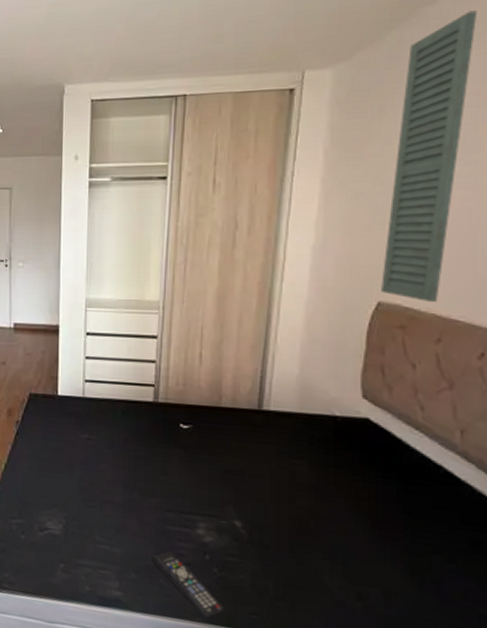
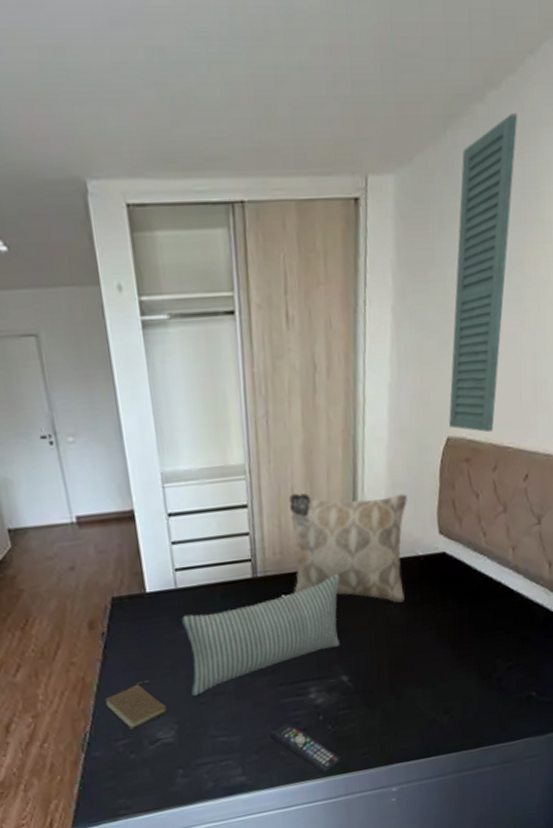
book: none [9,471,58,512] -> present [105,681,167,730]
pillow: none [82,416,242,498] -> present [181,574,340,697]
decorative pillow: none [193,332,326,460] -> present [289,492,407,603]

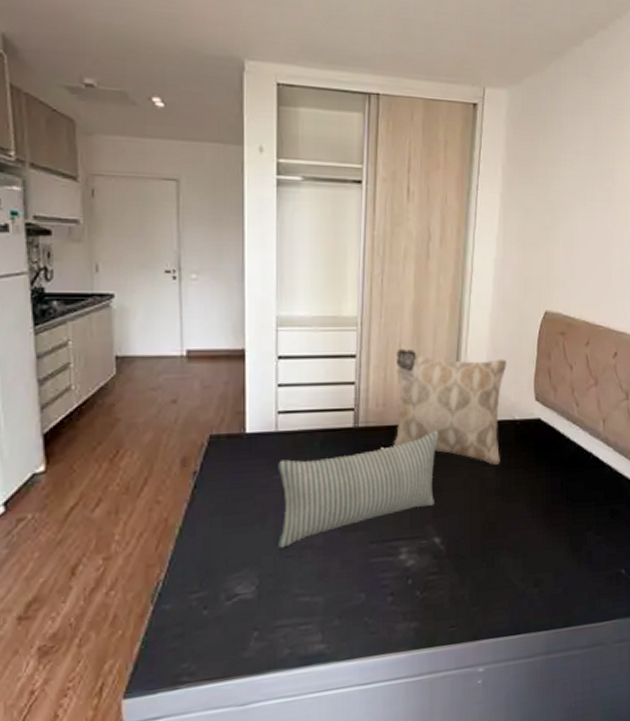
book: present [105,681,167,730] -> none [186,527,250,581]
remote control: present [269,722,341,773] -> none [354,584,427,645]
wall art: present [449,113,518,432] -> none [547,57,609,310]

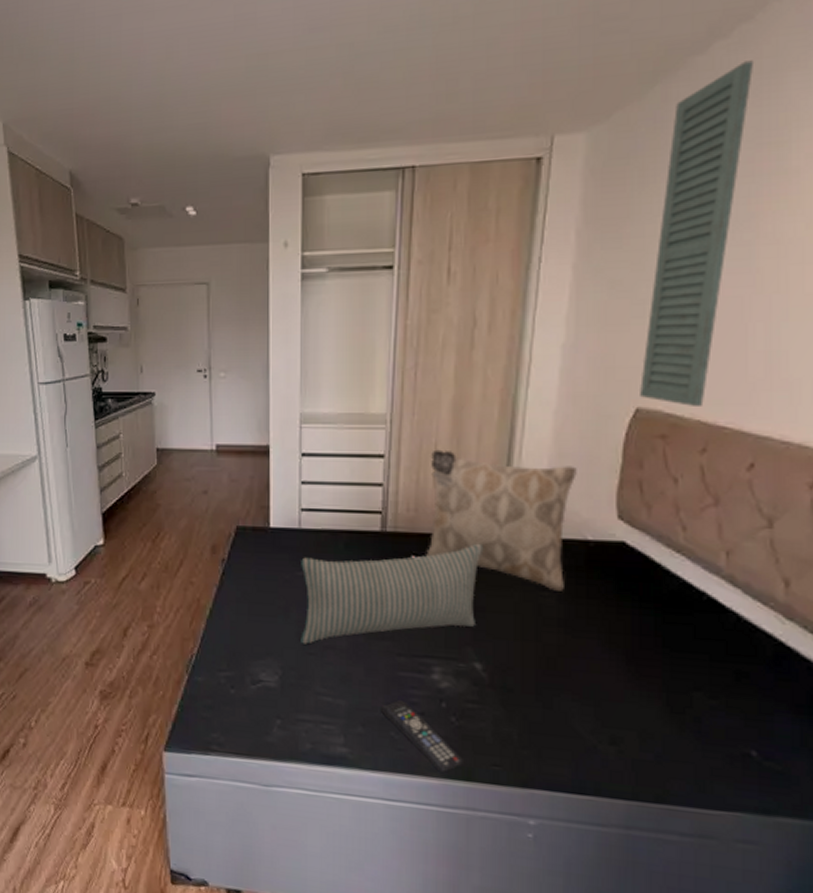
remote control: none [354,584,427,645] -> present [380,699,463,773]
wall art: none [547,57,609,310] -> present [640,60,755,406]

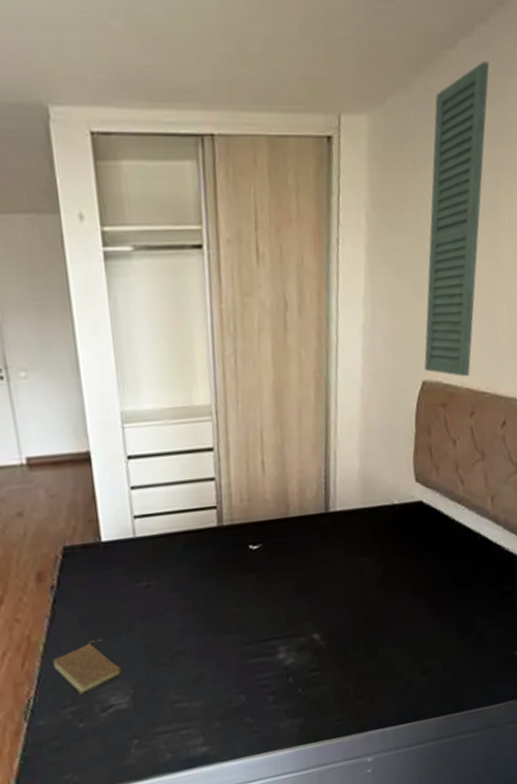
book: none [215,616,273,663] -> present [52,639,121,695]
pillow: present [301,544,482,644] -> none [140,524,311,657]
remote control: present [380,699,463,773] -> none [234,685,312,741]
decorative pillow: present [426,449,577,591] -> none [258,436,382,555]

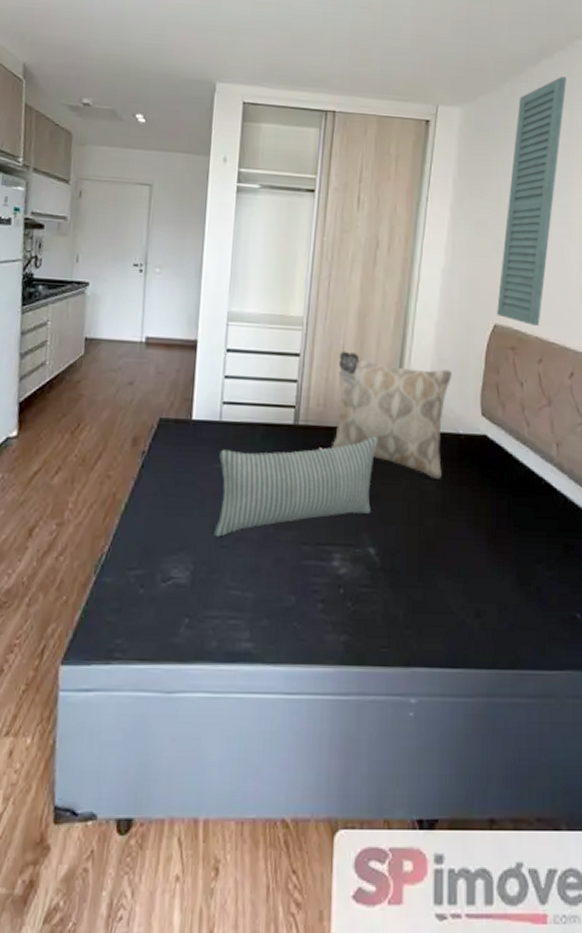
book: present [52,639,121,695] -> none [129,510,187,560]
pillow: none [140,524,311,657] -> present [214,437,378,537]
decorative pillow: none [258,436,382,555] -> present [332,351,452,479]

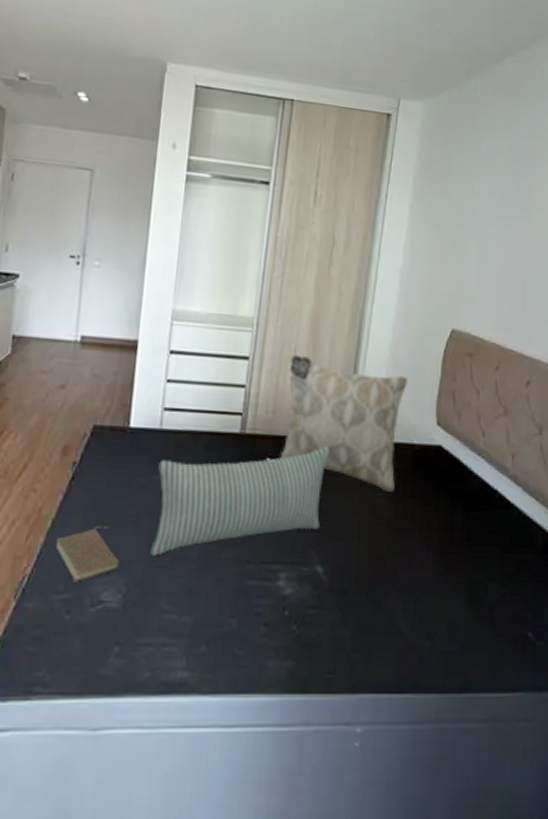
book: none [129,510,187,560] -> present [55,526,119,582]
wall art: present [497,76,567,326] -> none [455,75,530,332]

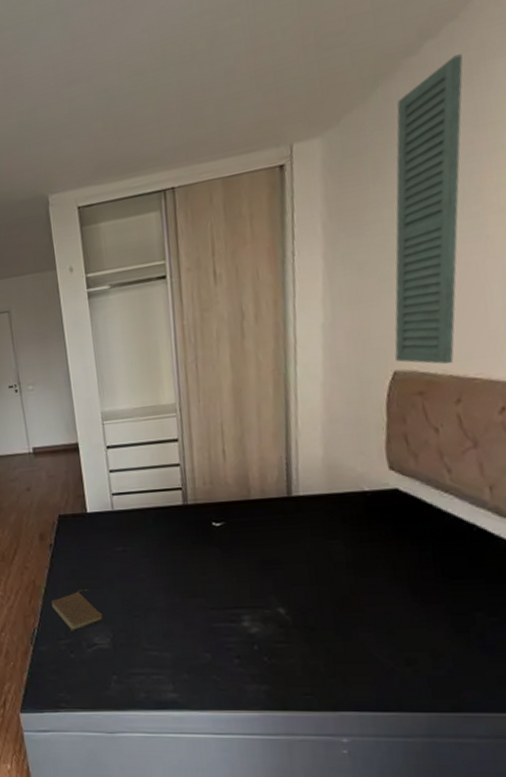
pillow: present [150,447,330,556] -> none [117,506,275,609]
decorative pillow: present [280,354,408,492] -> none [218,428,349,538]
wall art: none [455,75,530,332] -> present [394,54,463,364]

